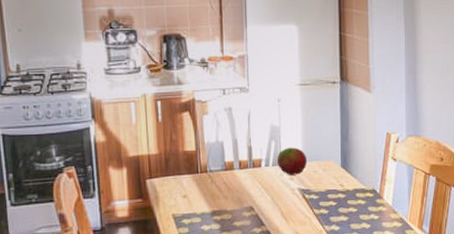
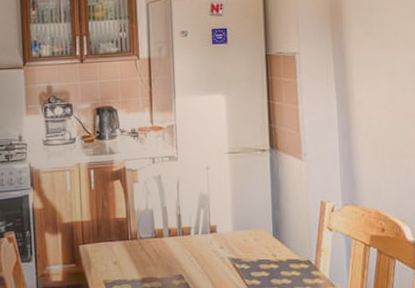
fruit: present [276,147,308,175] -> none [206,215,238,244]

